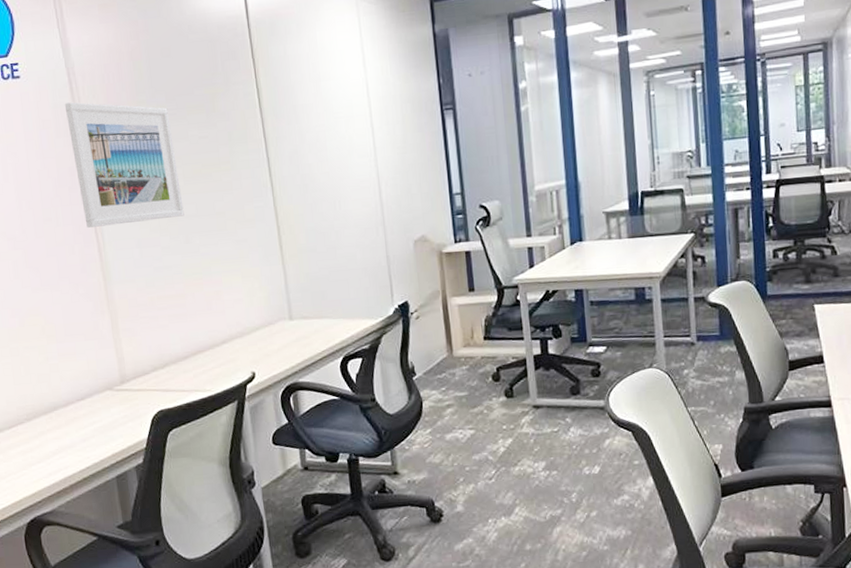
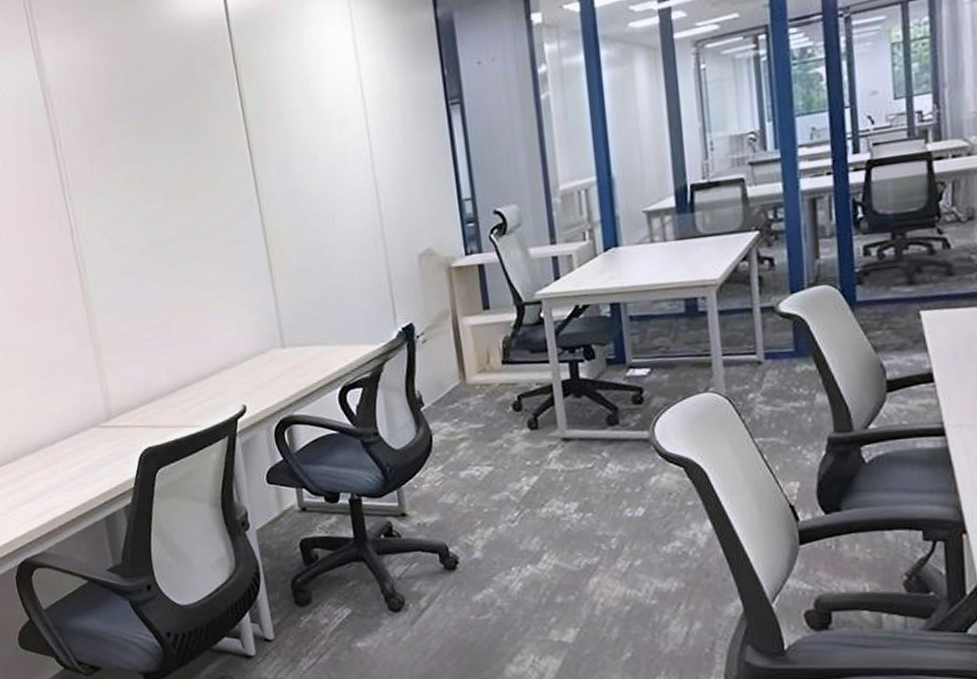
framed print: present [64,102,184,228] -> none [41,124,167,257]

